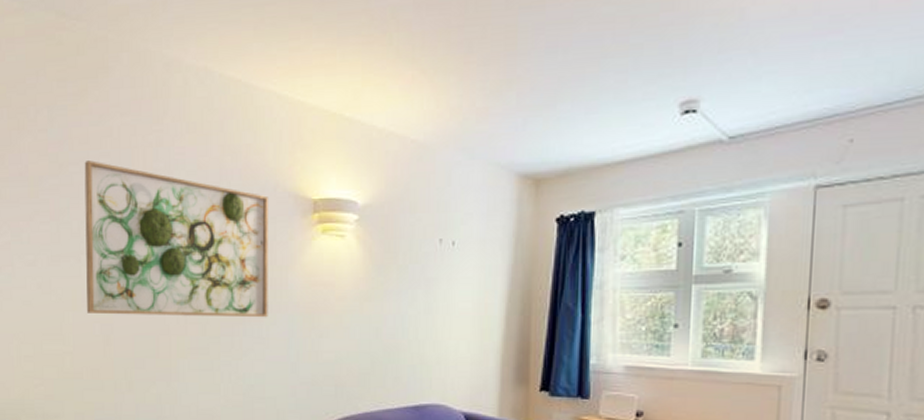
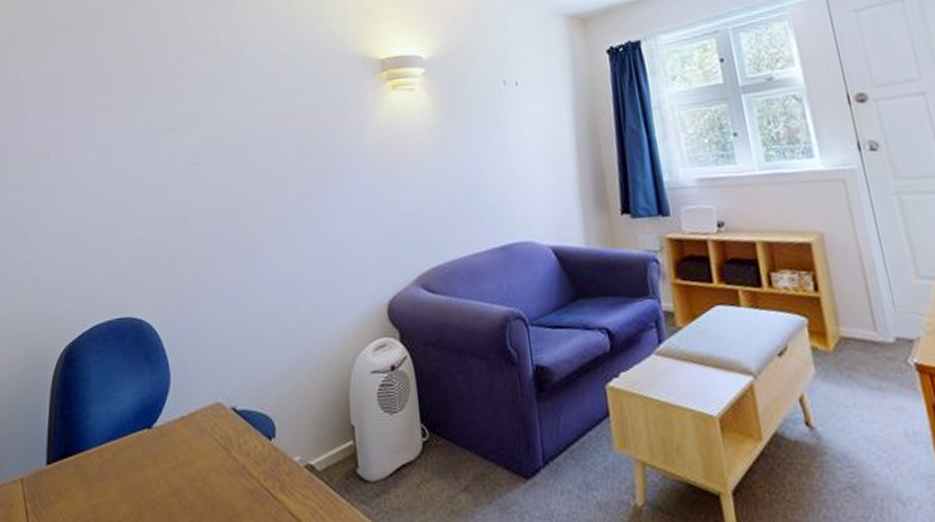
wall art: present [84,160,268,318] -> none [159,48,347,195]

